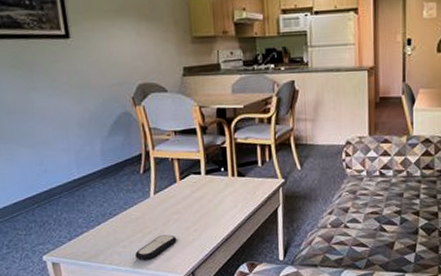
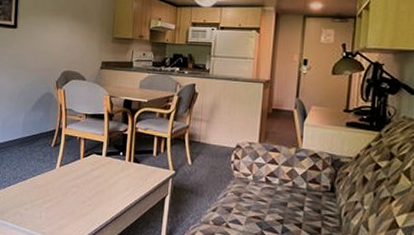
remote control: present [135,235,177,260] -> none [34,204,72,225]

